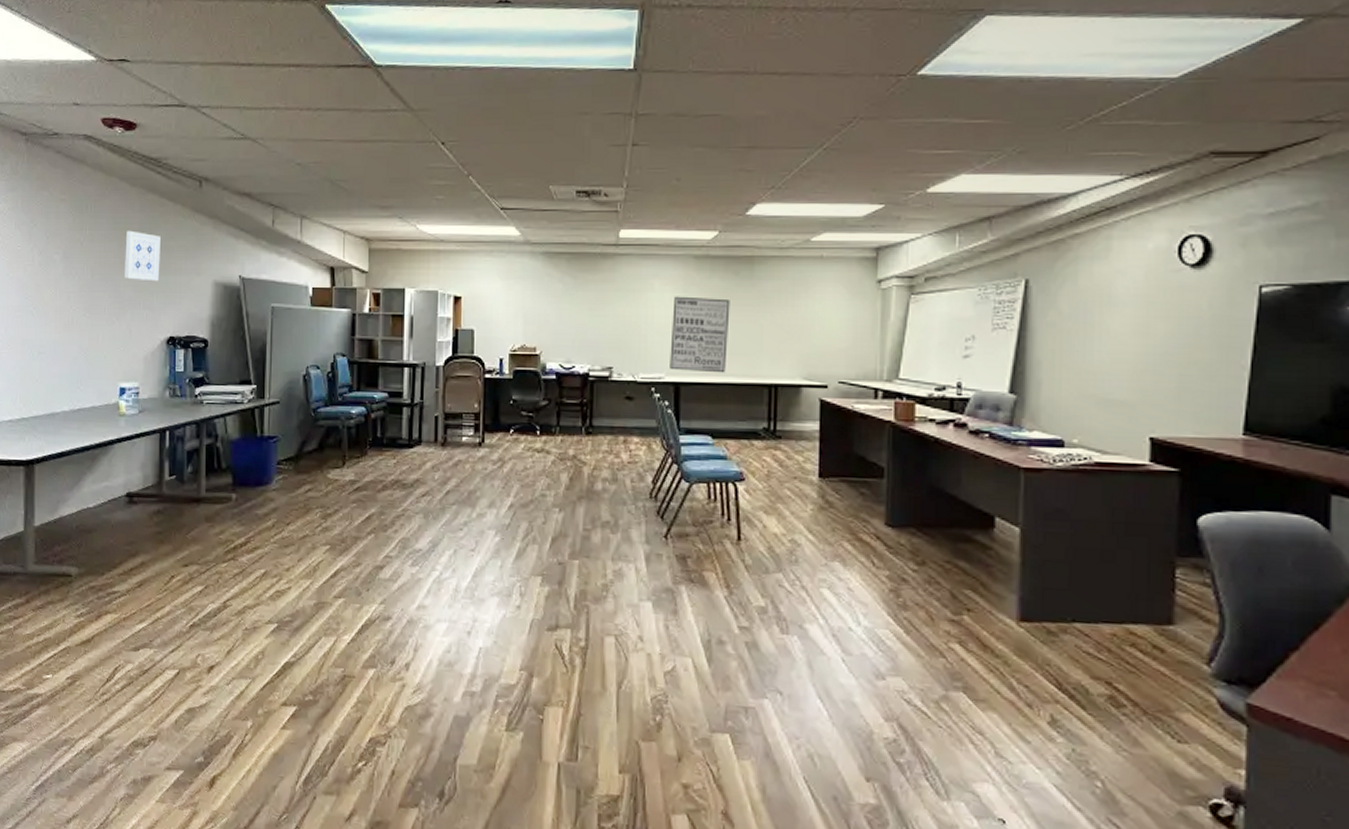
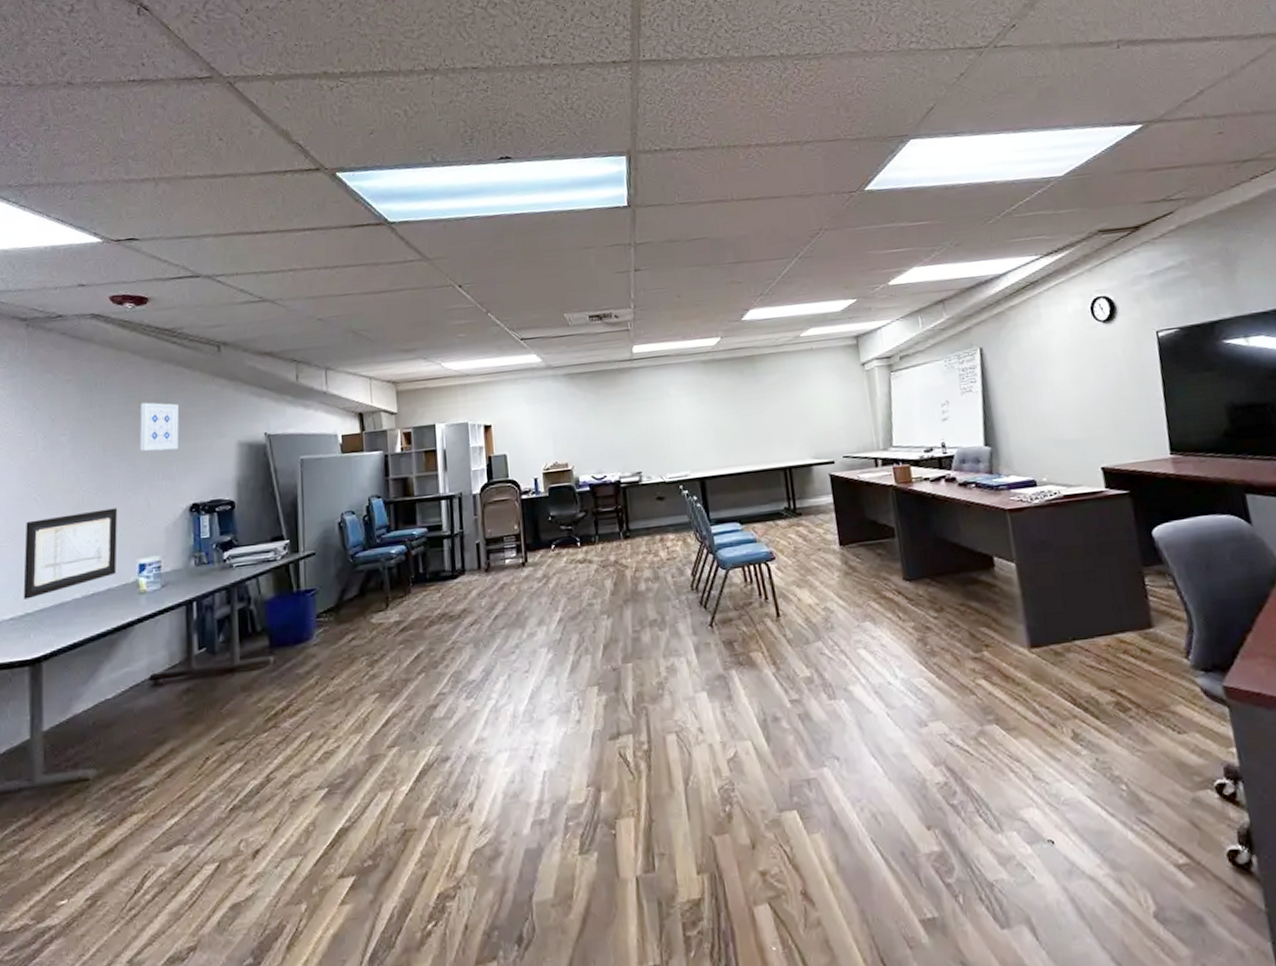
wall art: none [20,330,103,405] -> present [23,508,118,600]
wall art: present [670,296,730,373] -> none [689,396,744,467]

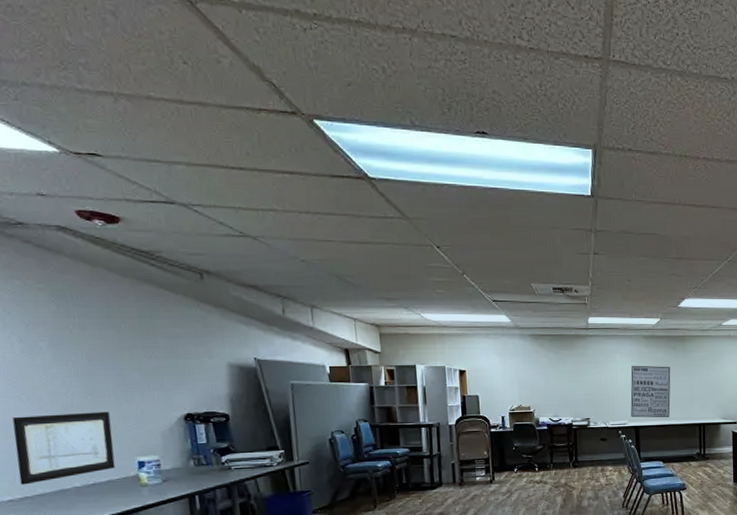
wall art: present [140,402,179,451] -> none [123,318,168,365]
wall art: none [689,396,744,467] -> present [630,365,671,418]

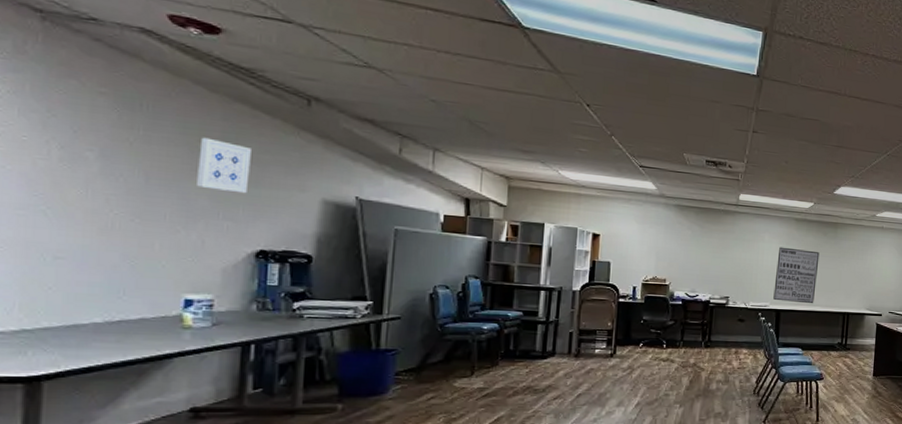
wall art: present [12,411,116,485] -> none [19,233,161,315]
wall art: none [123,318,168,365] -> present [197,137,251,194]

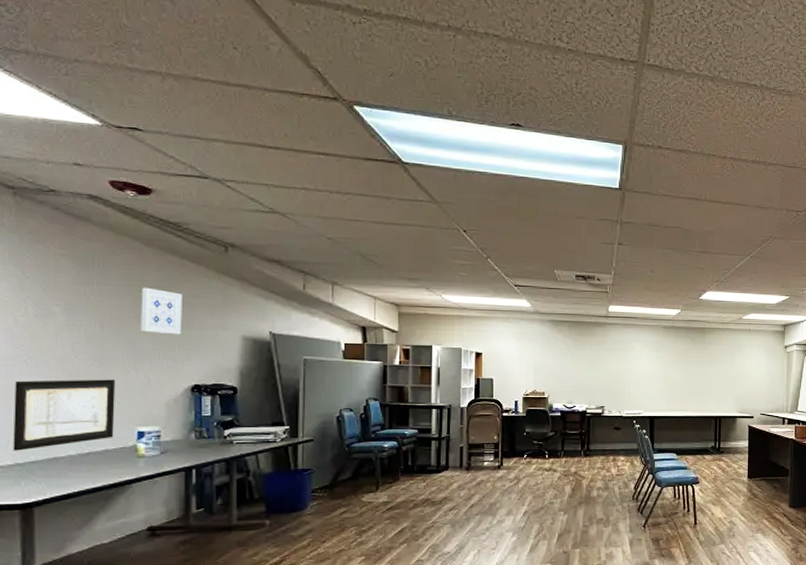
wall art: none [19,233,161,315] -> present [13,379,116,451]
wall art: present [773,247,820,304] -> none [646,355,689,409]

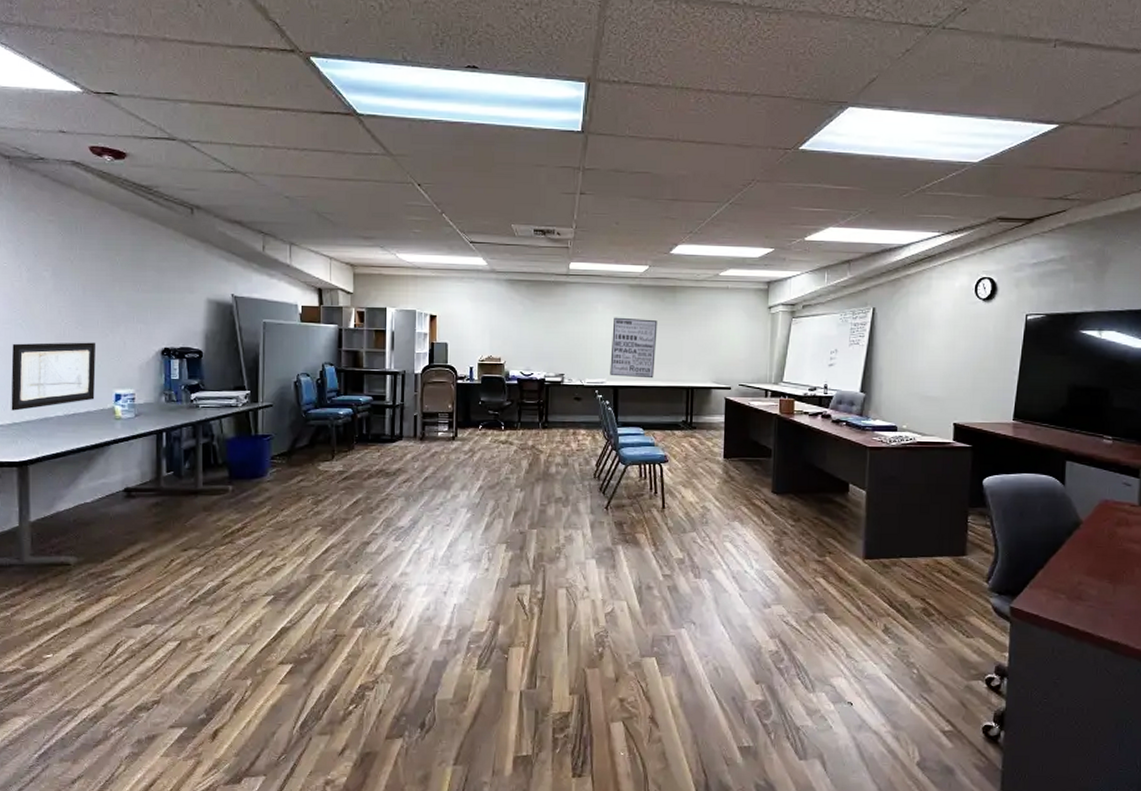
wall art: present [141,287,182,335] -> none [117,251,153,298]
wall art: none [646,355,689,409] -> present [610,317,658,379]

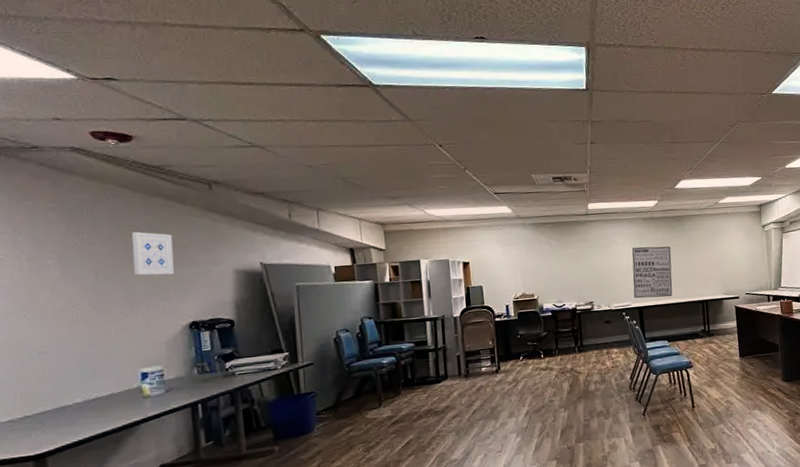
wall art: present [11,342,96,411] -> none [16,324,118,404]
wall art: none [117,251,153,298] -> present [132,231,174,276]

